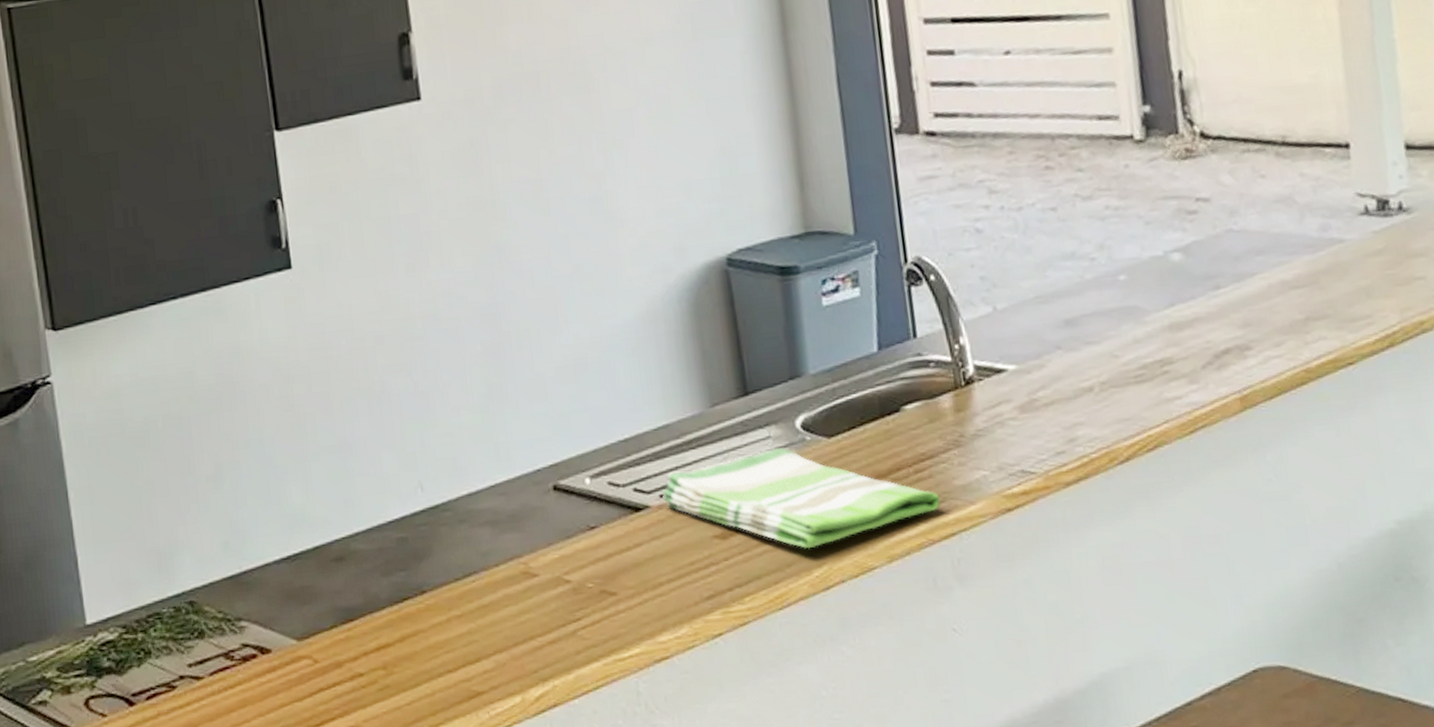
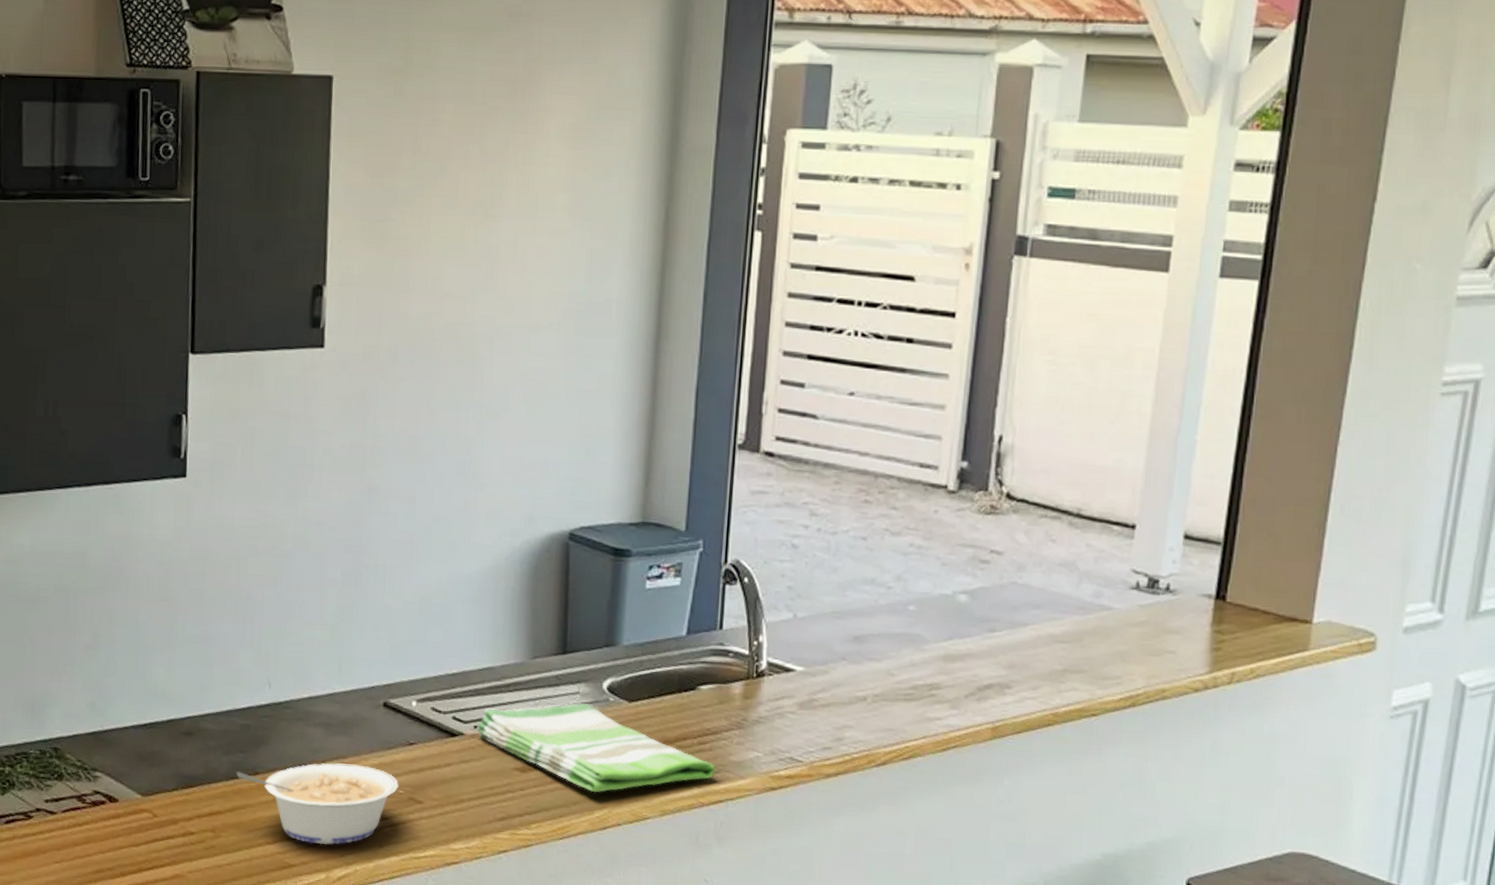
legume: none [400,562,588,664] -> present [236,763,400,845]

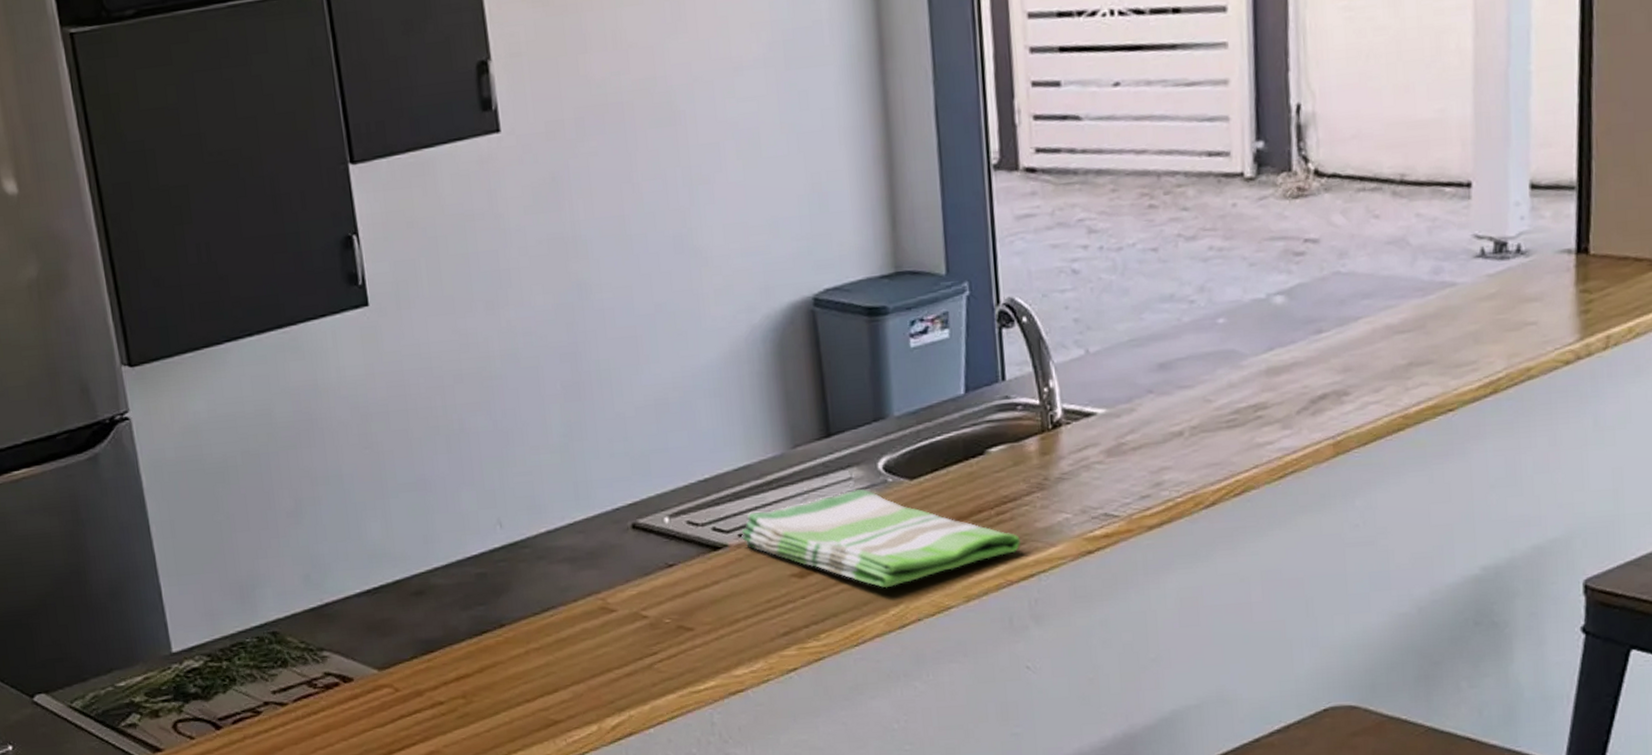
legume: present [236,763,400,845] -> none [479,598,665,695]

